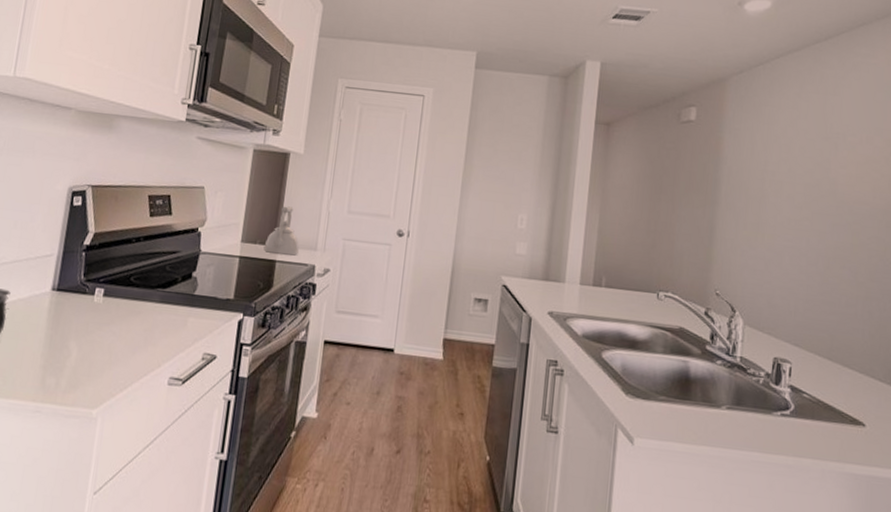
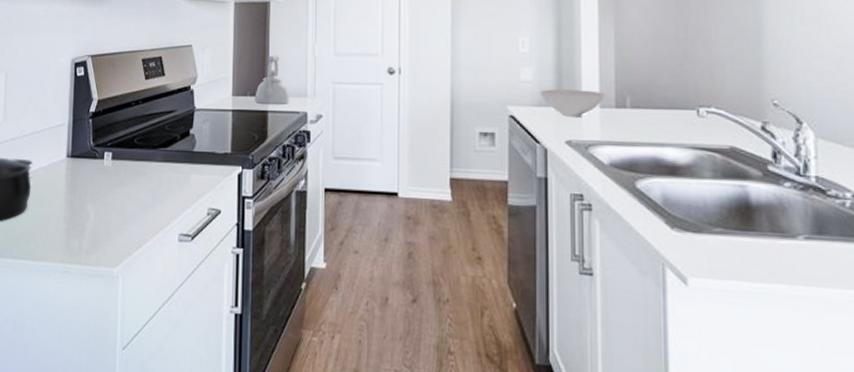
bowl: none [530,264,586,291] -> present [539,89,606,116]

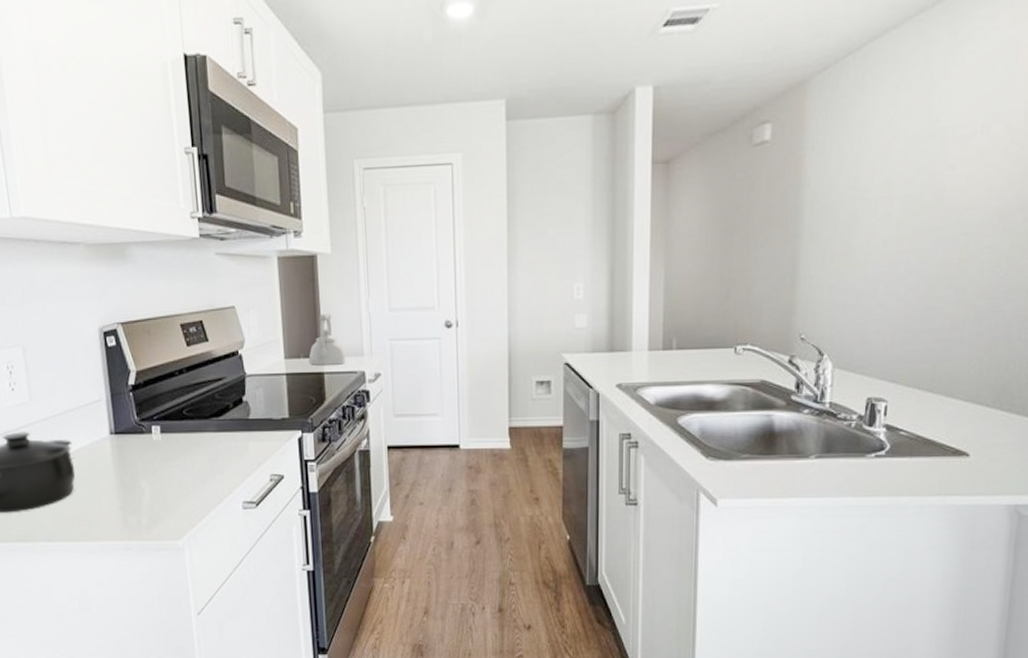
bowl: present [539,89,606,116] -> none [593,334,654,361]

